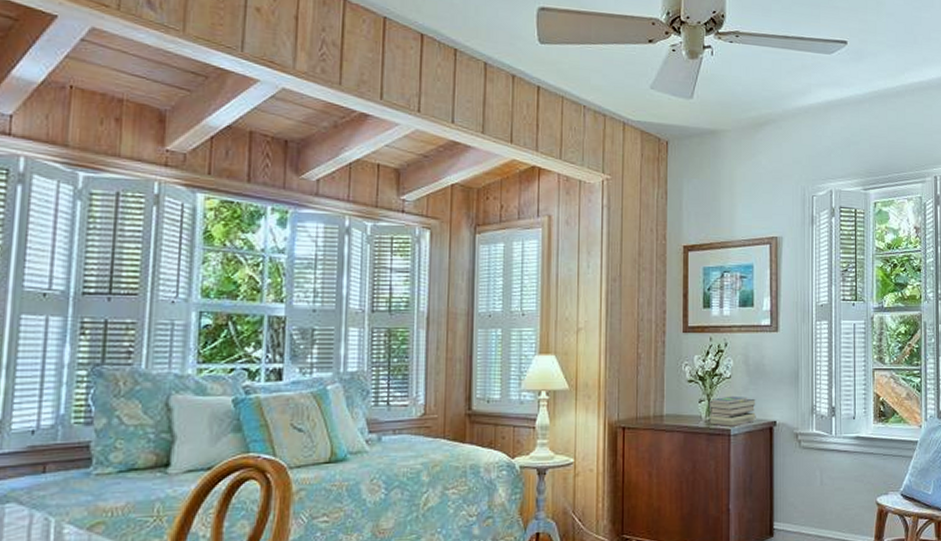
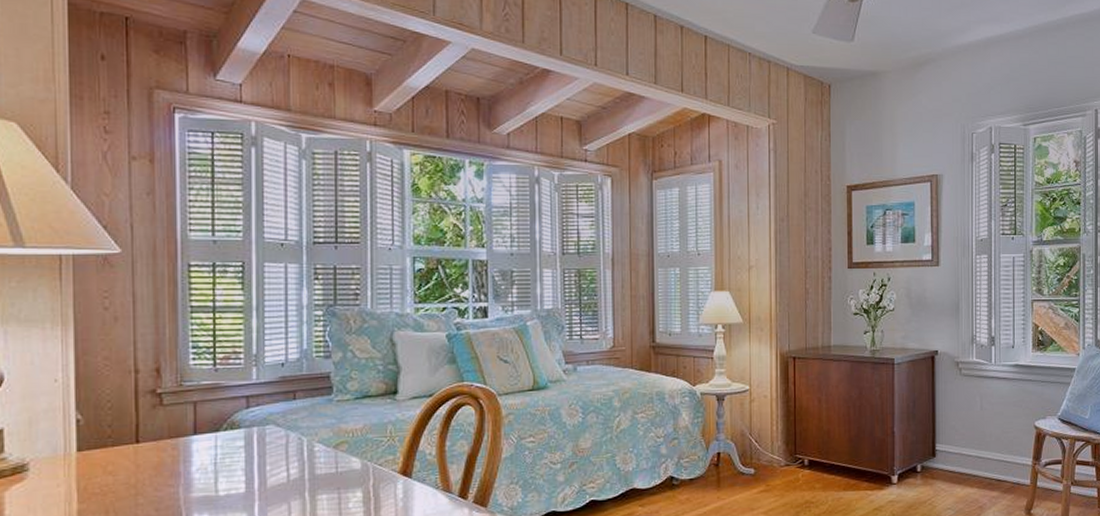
books: present [708,395,756,427] -> none [873,327,918,356]

